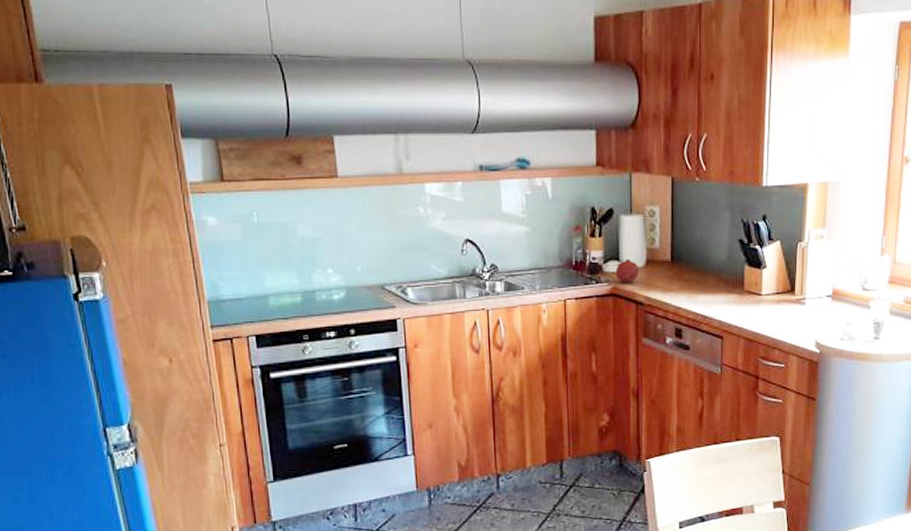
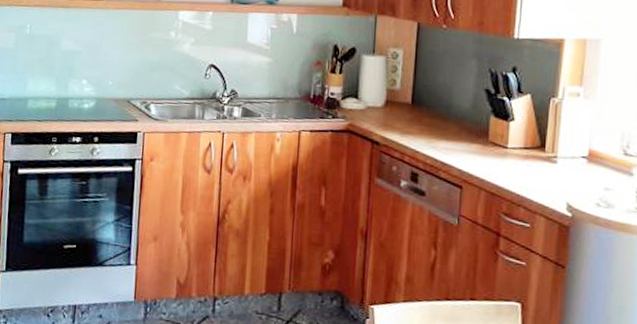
fruit: present [615,258,639,283] -> none [352,97,378,121]

